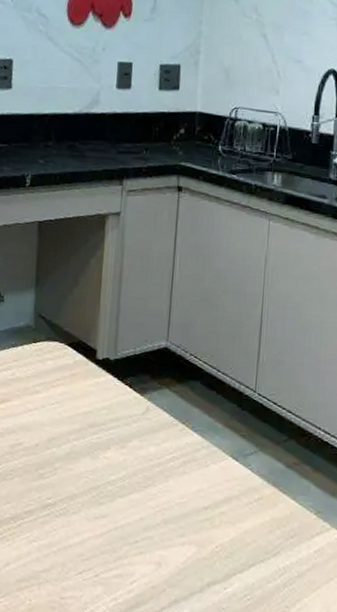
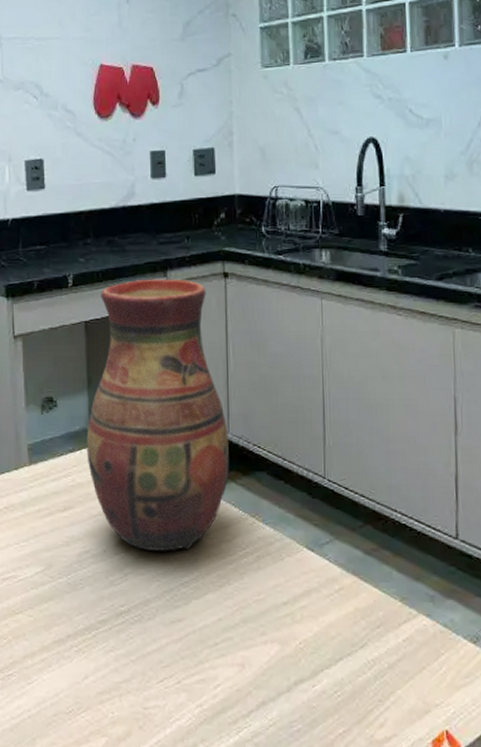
vase: none [28,185,168,450] -> present [86,278,229,551]

